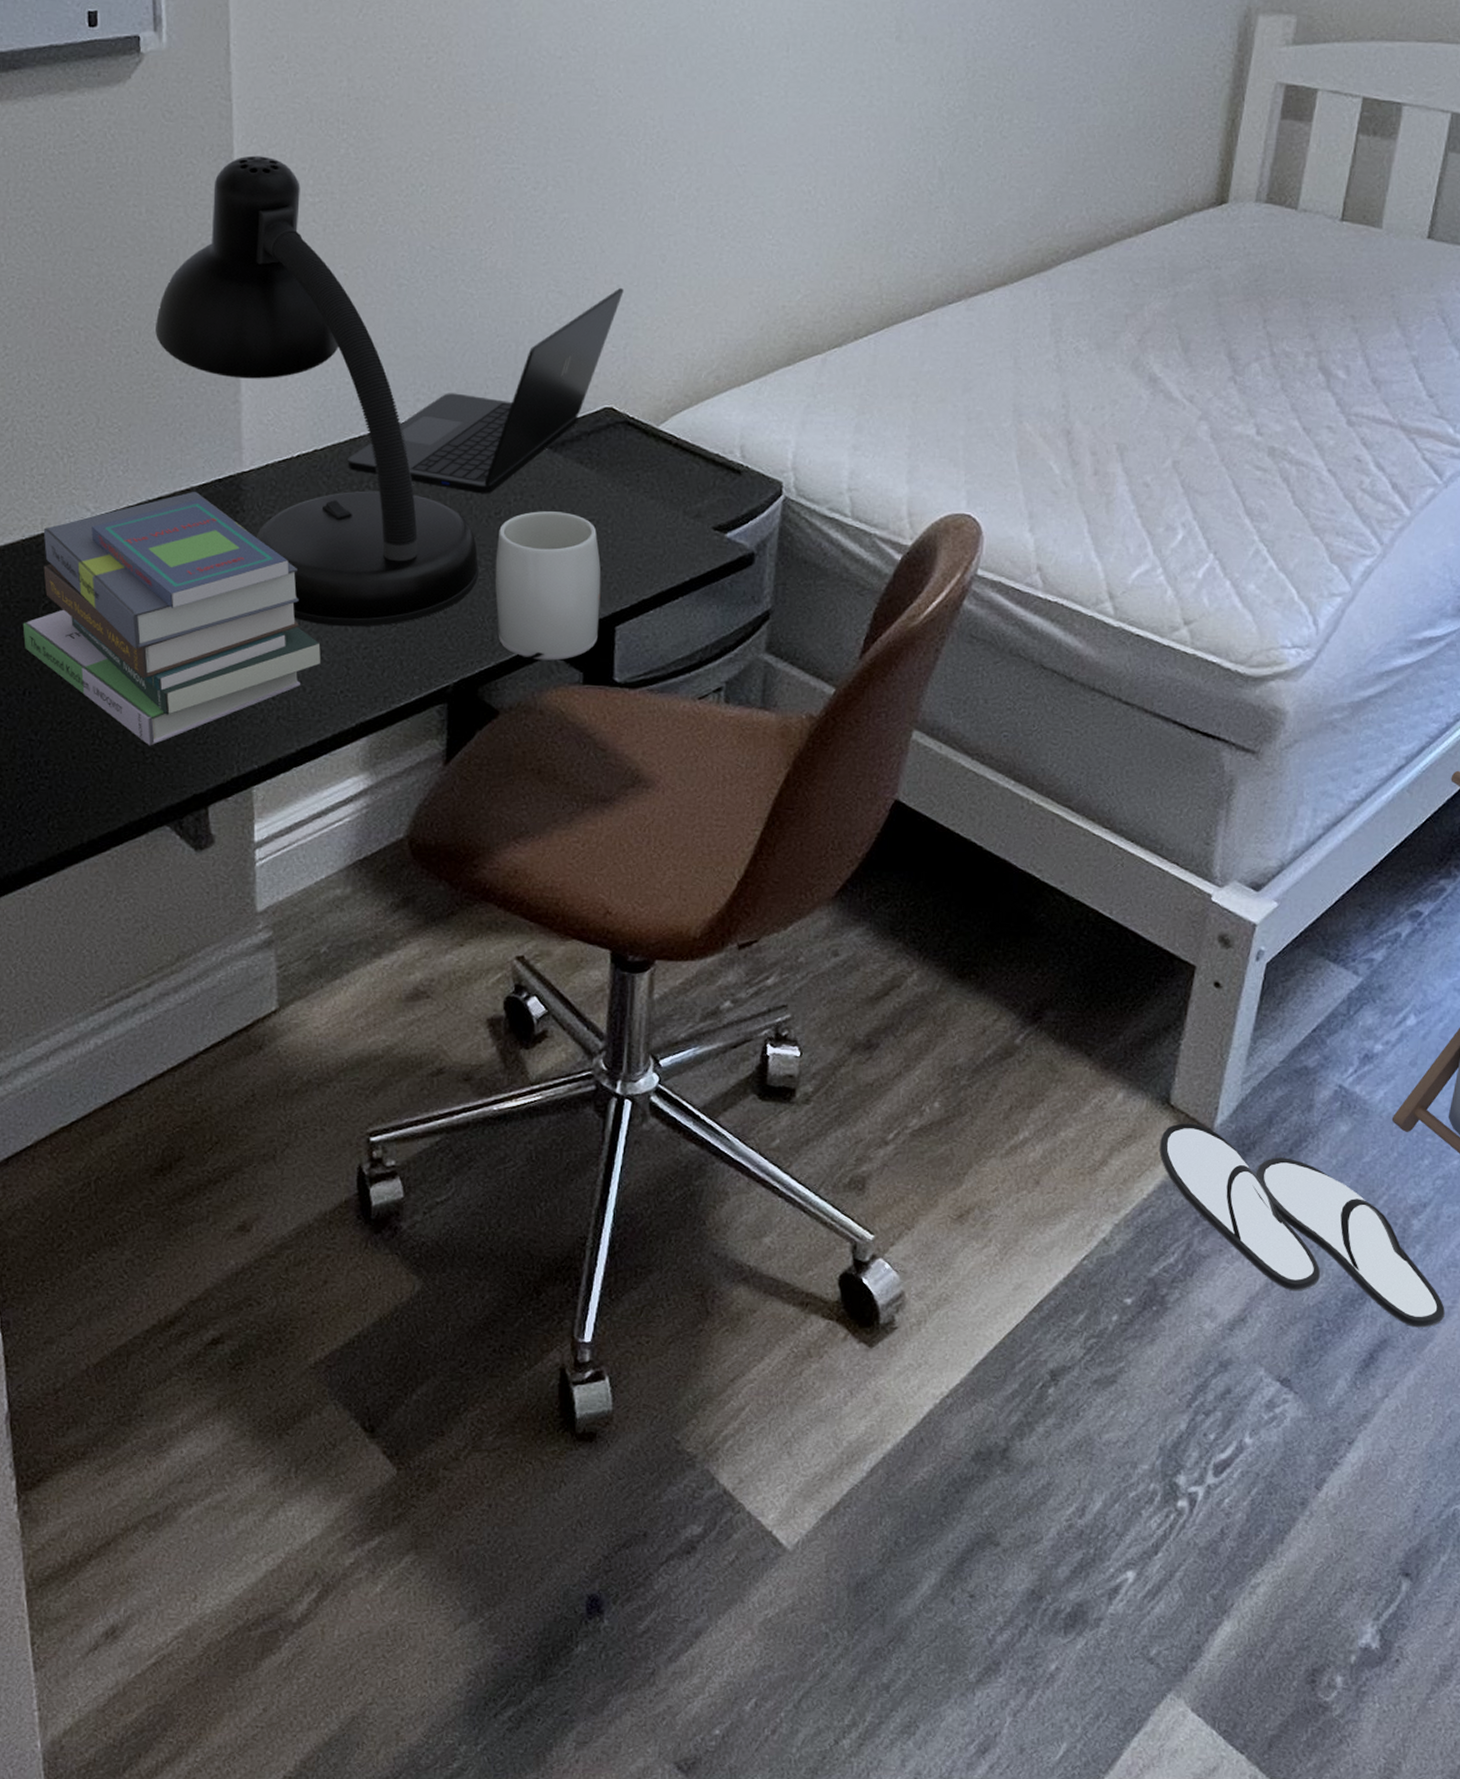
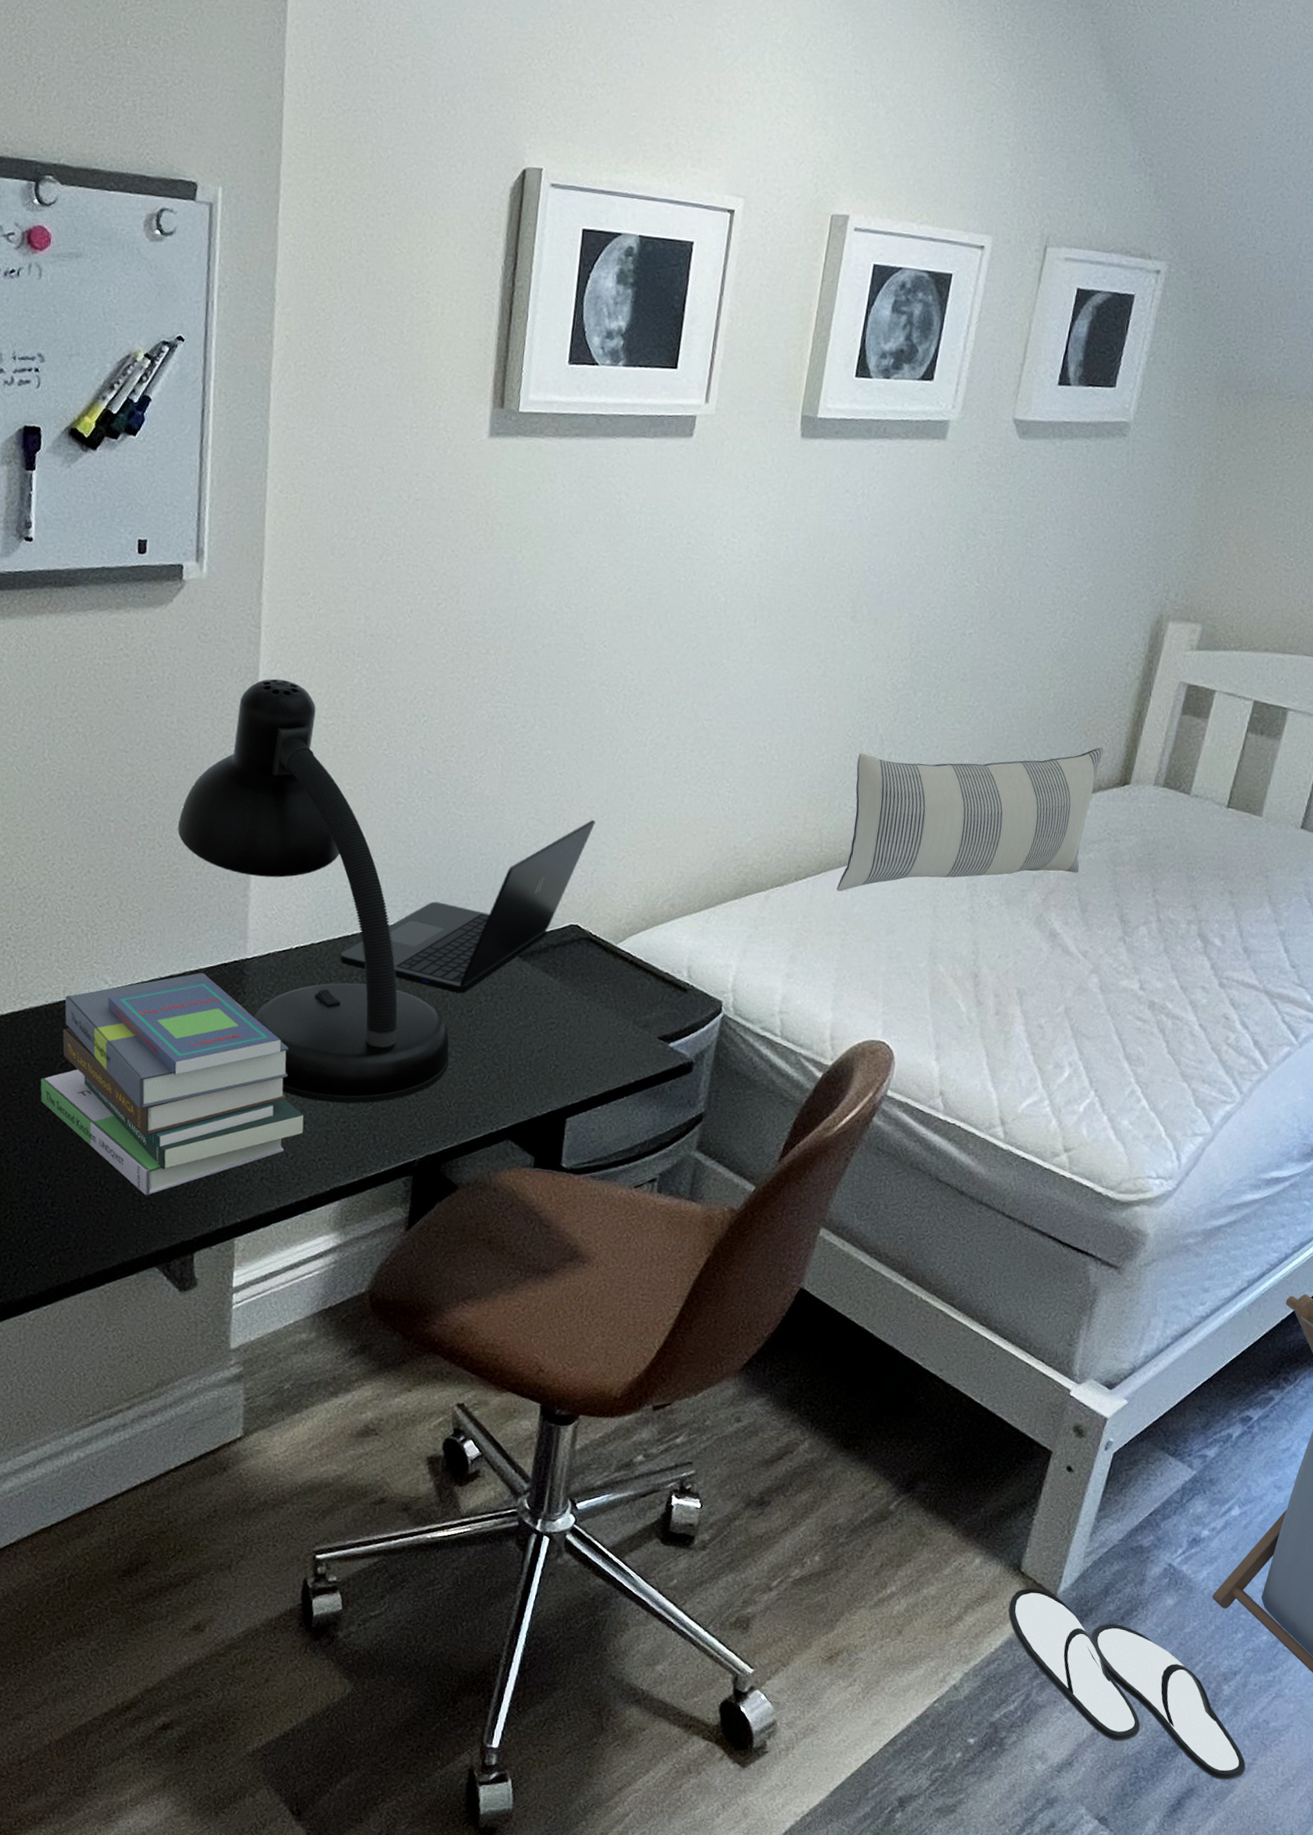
mug: present [494,511,602,661] -> none [462,1011,558,1145]
pillow: none [903,163,1195,348] -> present [837,747,1104,892]

